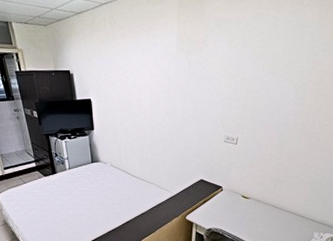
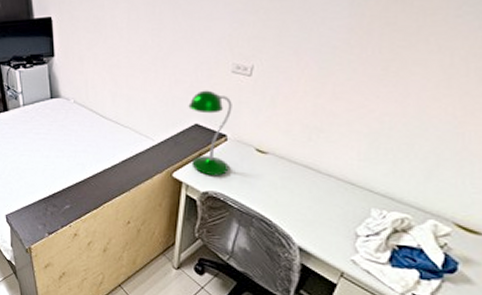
desk lamp: none [195,155,225,217] -> present [188,90,232,176]

